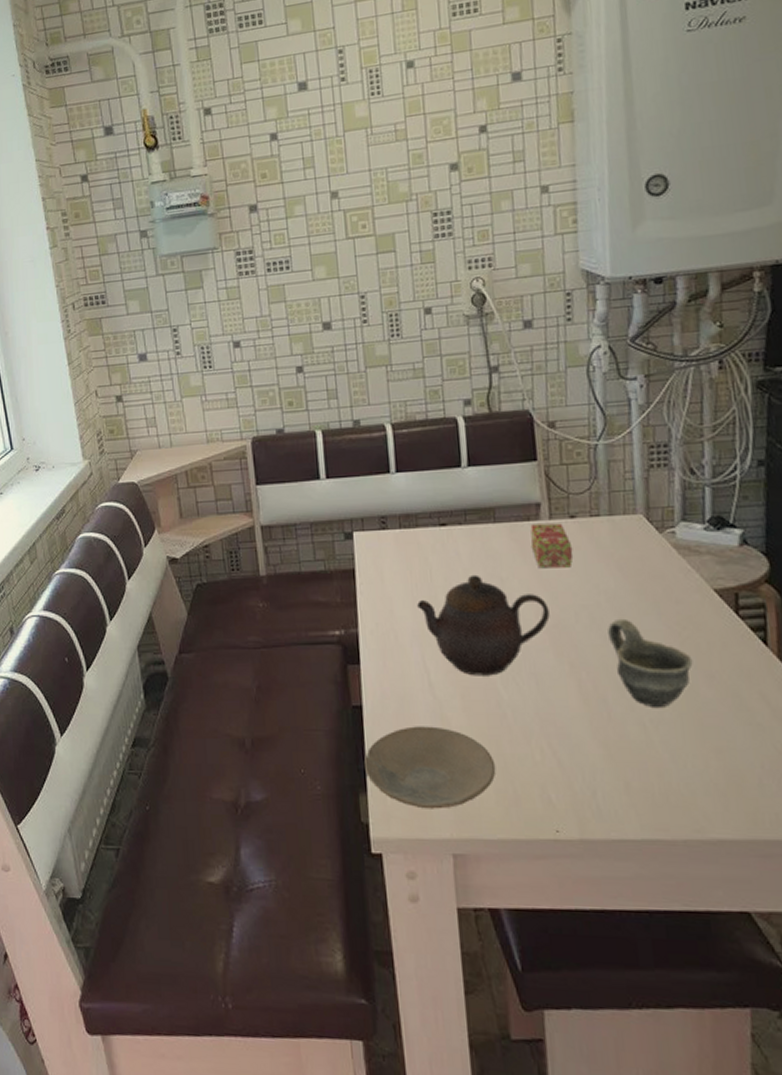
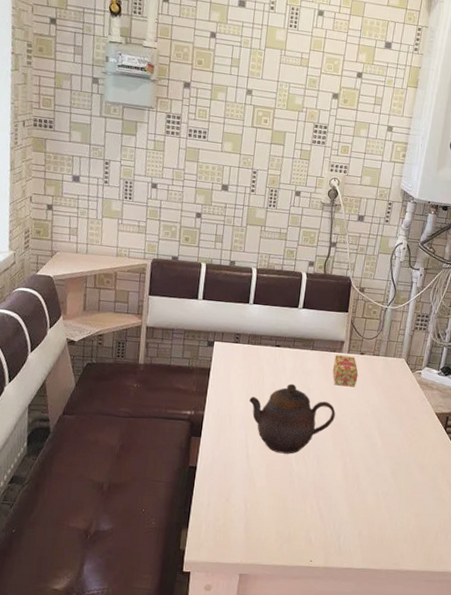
plate: present [364,726,496,809] -> none [190,484,280,543]
cup: present [608,618,693,707] -> none [368,424,415,485]

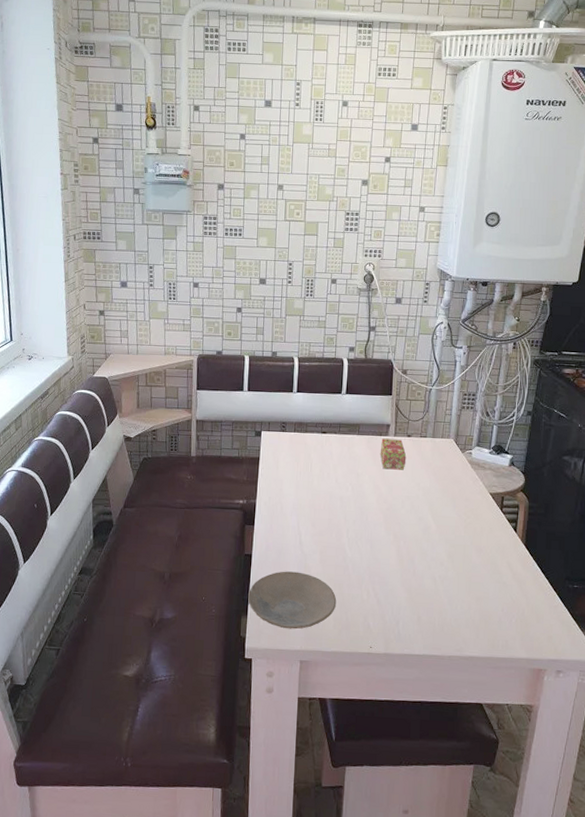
plate: none [190,484,280,543] -> present [248,571,337,629]
teapot: present [249,383,336,454] -> none [299,469,386,540]

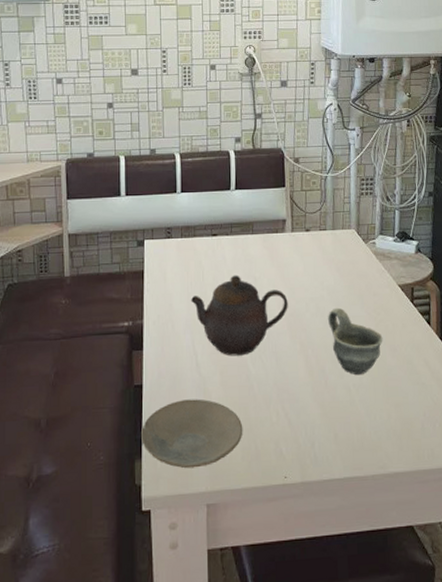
teapot: none [299,469,386,540] -> present [191,275,288,356]
tea box: present [380,438,407,470] -> none [277,234,307,270]
cup: none [421,507,471,568] -> present [328,307,383,375]

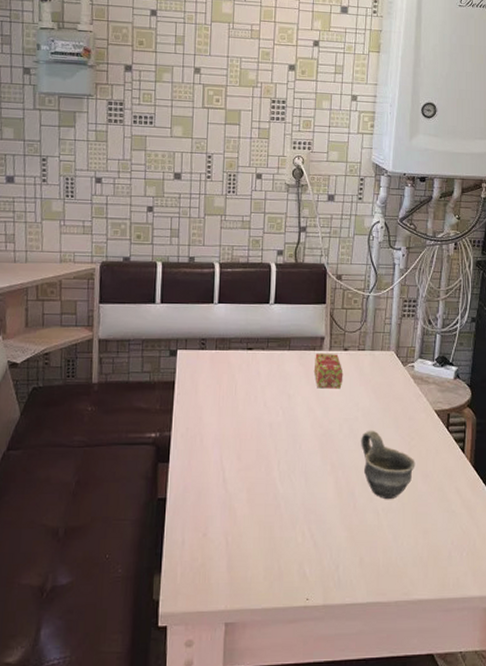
plate: present [141,399,243,469] -> none [162,515,267,586]
teapot: present [191,275,288,356] -> none [222,391,321,474]
tea box: none [277,234,307,270] -> present [313,352,343,389]

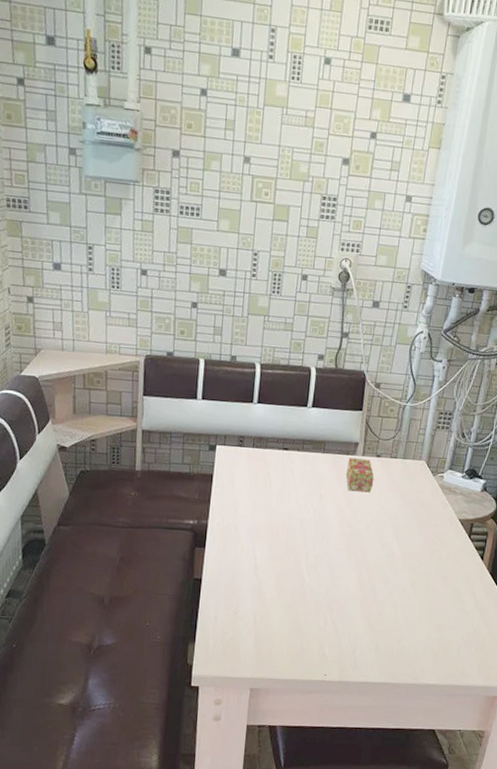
cup: present [361,430,416,499] -> none [385,532,436,596]

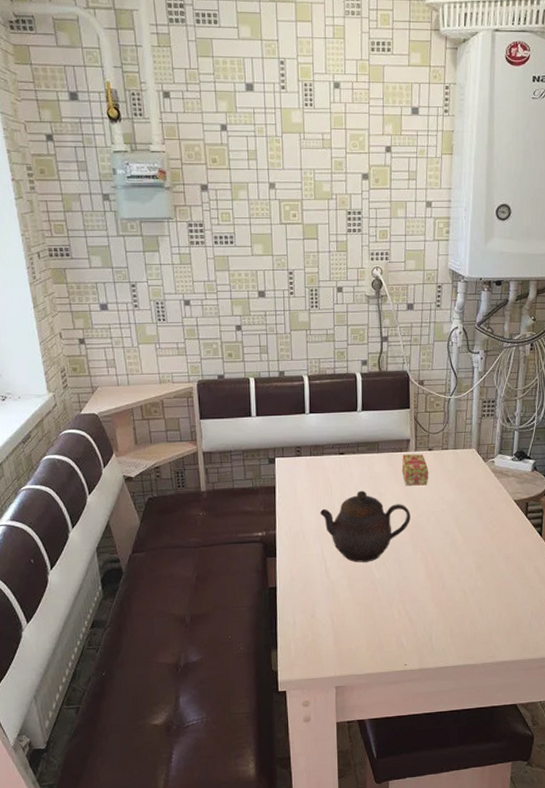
teapot: none [256,489,350,565] -> present [320,490,411,563]

